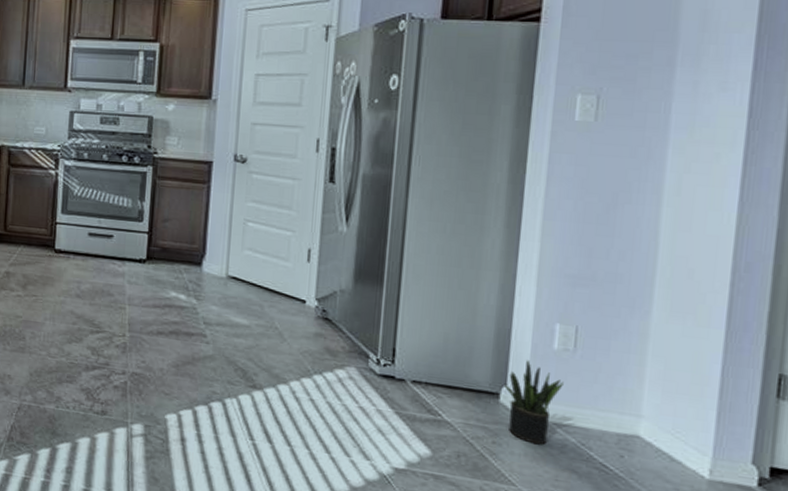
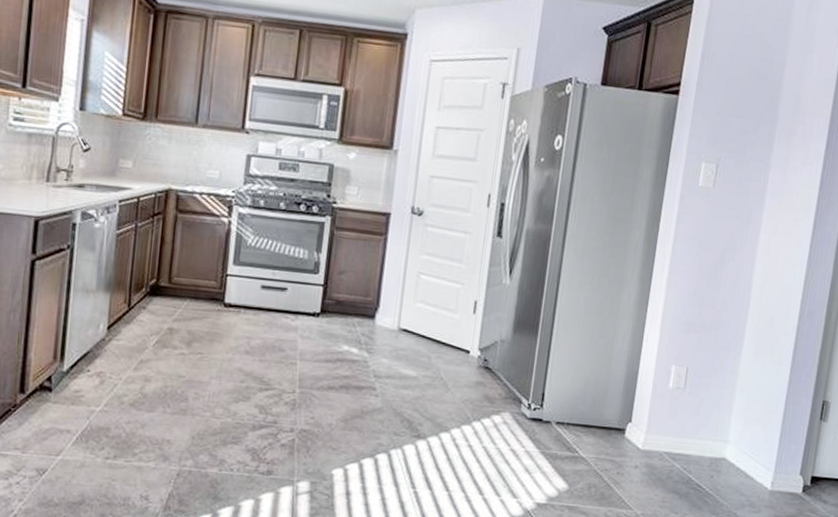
potted plant: present [505,360,564,445] -> none [630,398,675,472]

